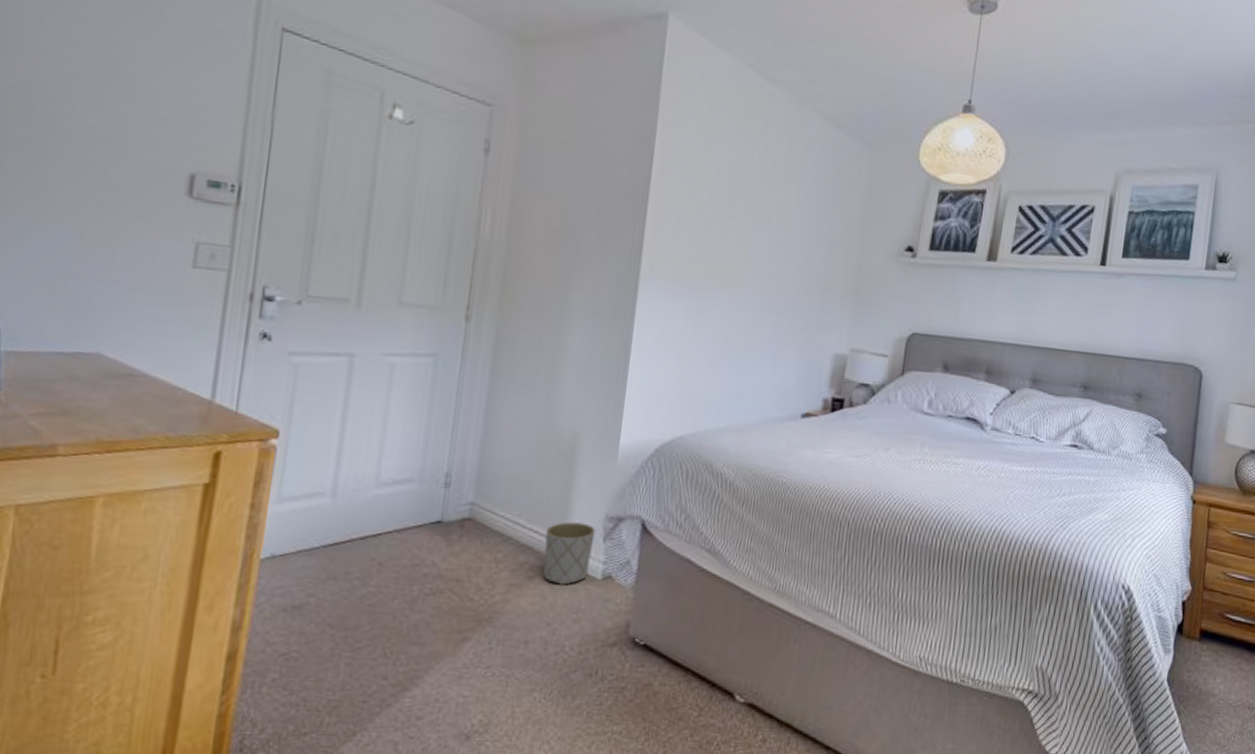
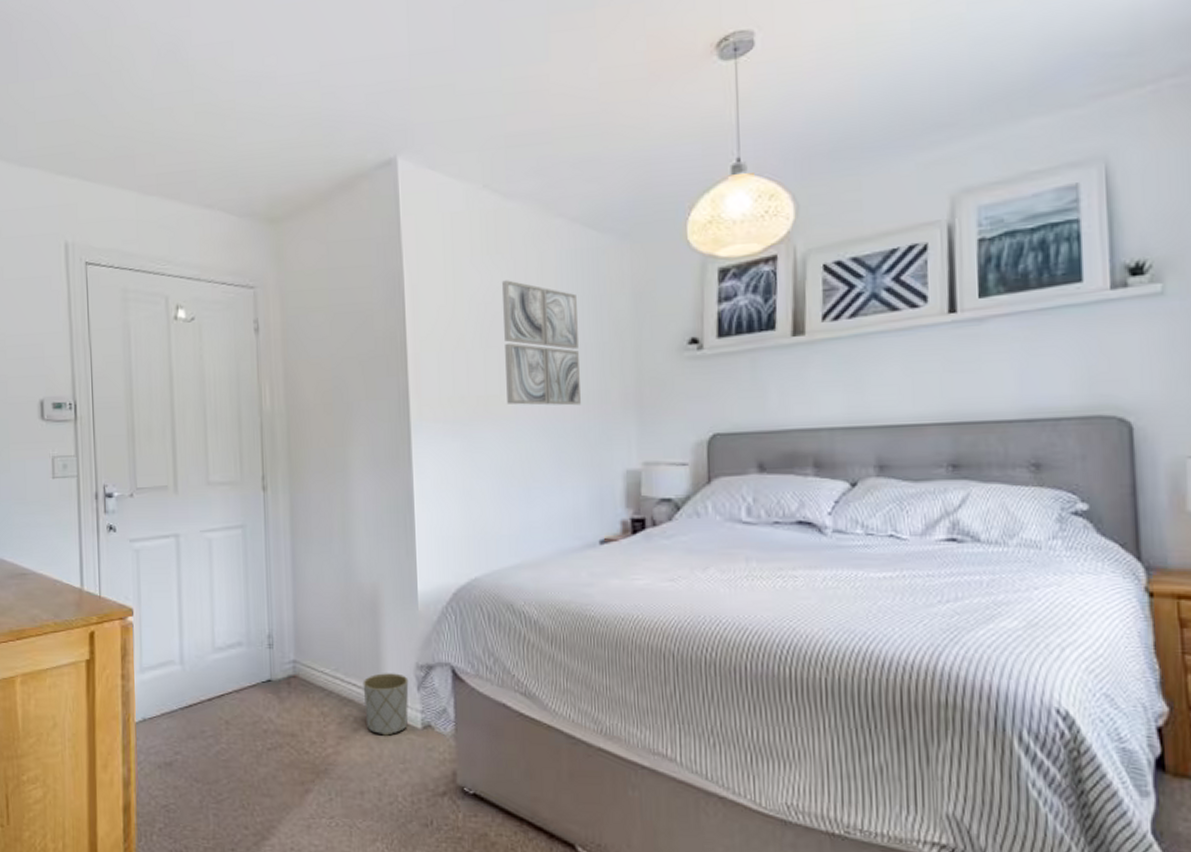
wall art: none [738,158,817,288] -> present [501,280,581,406]

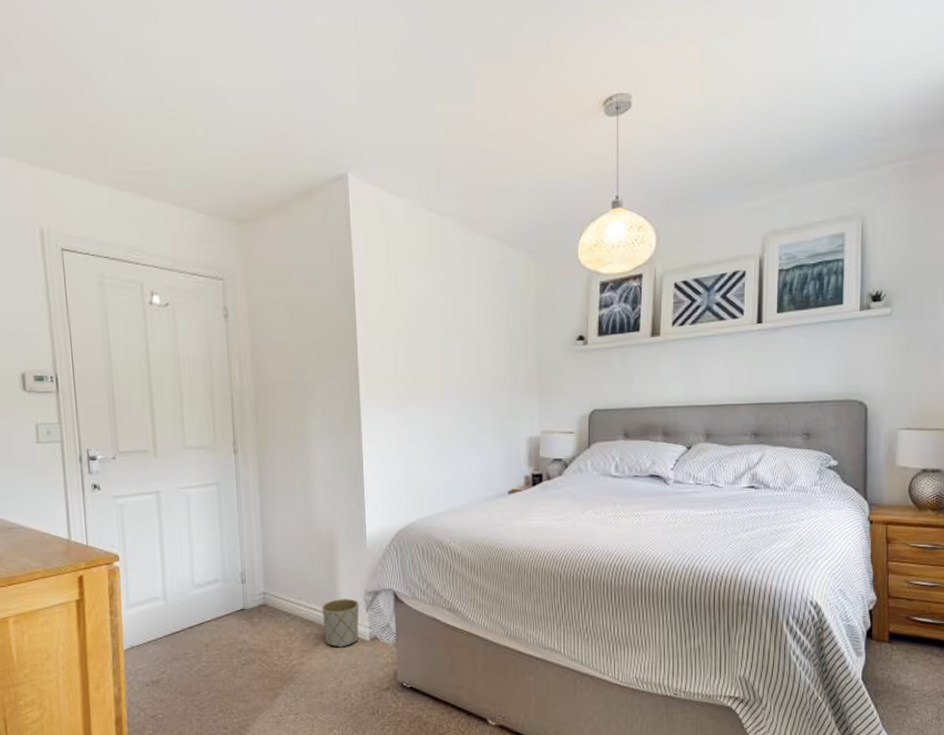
wall art: present [501,280,581,406] -> none [434,283,495,386]

